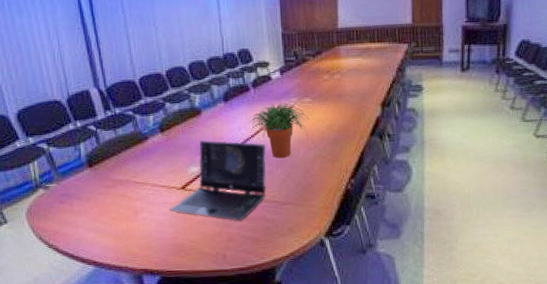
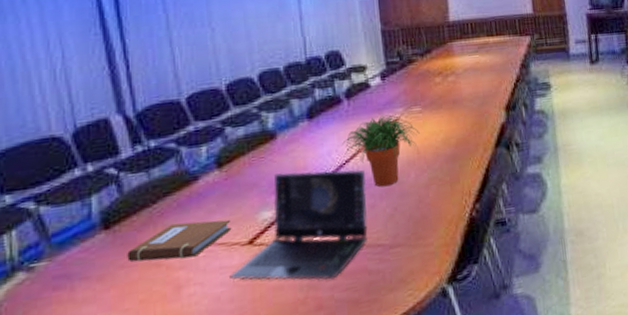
notebook: none [104,168,171,193] -> present [127,219,232,262]

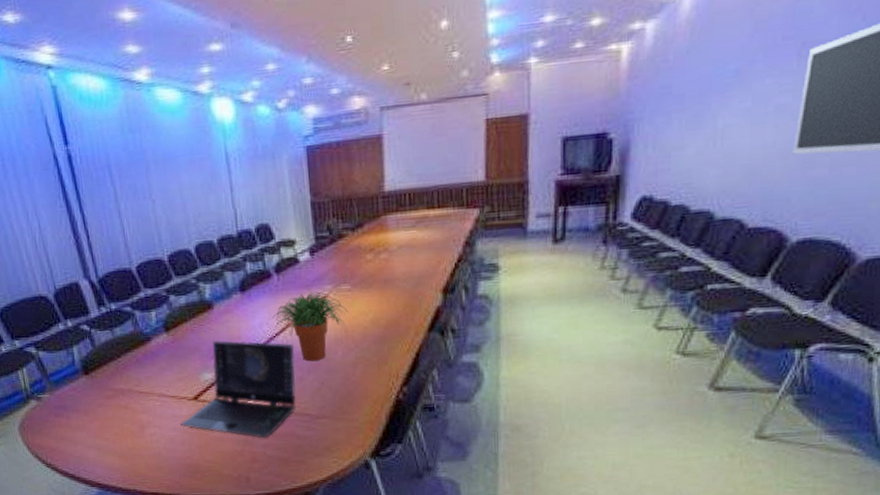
notebook: present [127,219,232,262] -> none [103,375,180,405]

